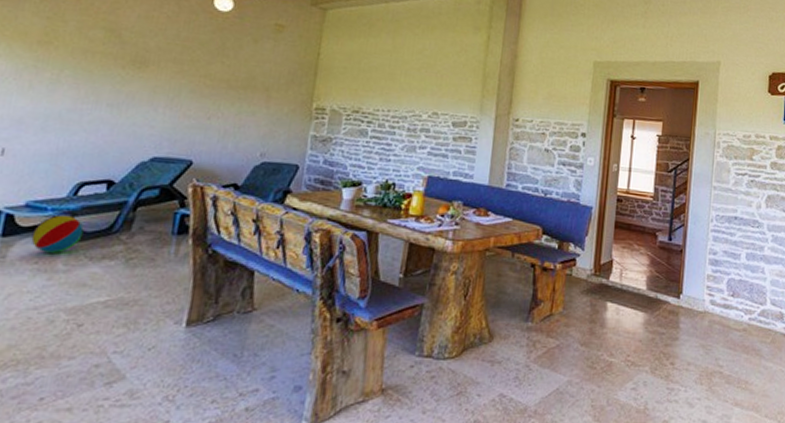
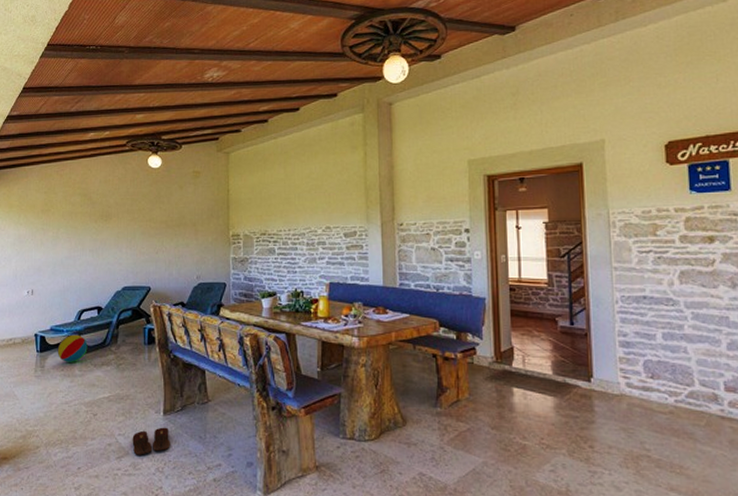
sandal: none [132,342,192,381] -> present [132,427,170,457]

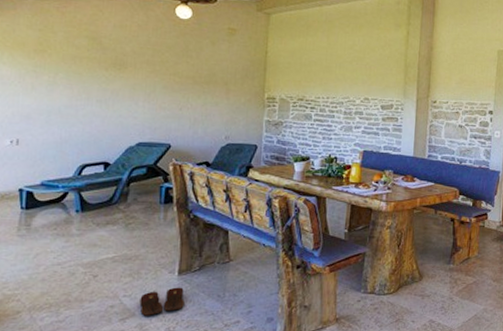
beach ball: present [57,334,88,362] -> none [49,191,90,221]

